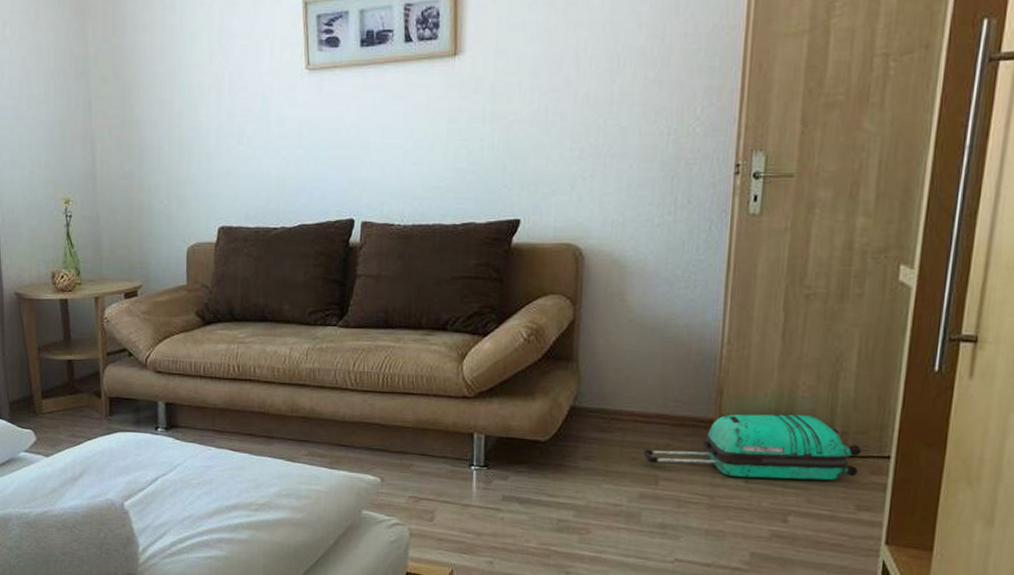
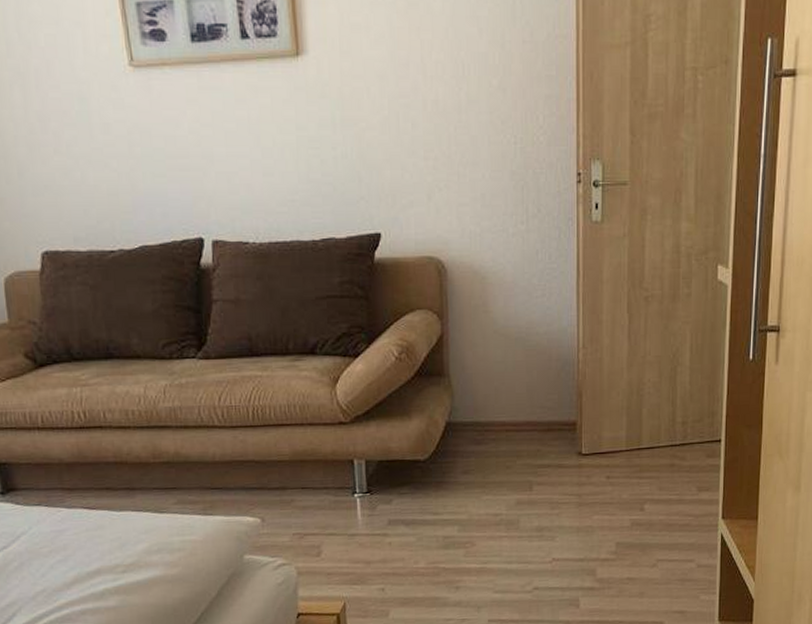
suitcase: present [643,414,862,481] -> none [517,409,698,475]

